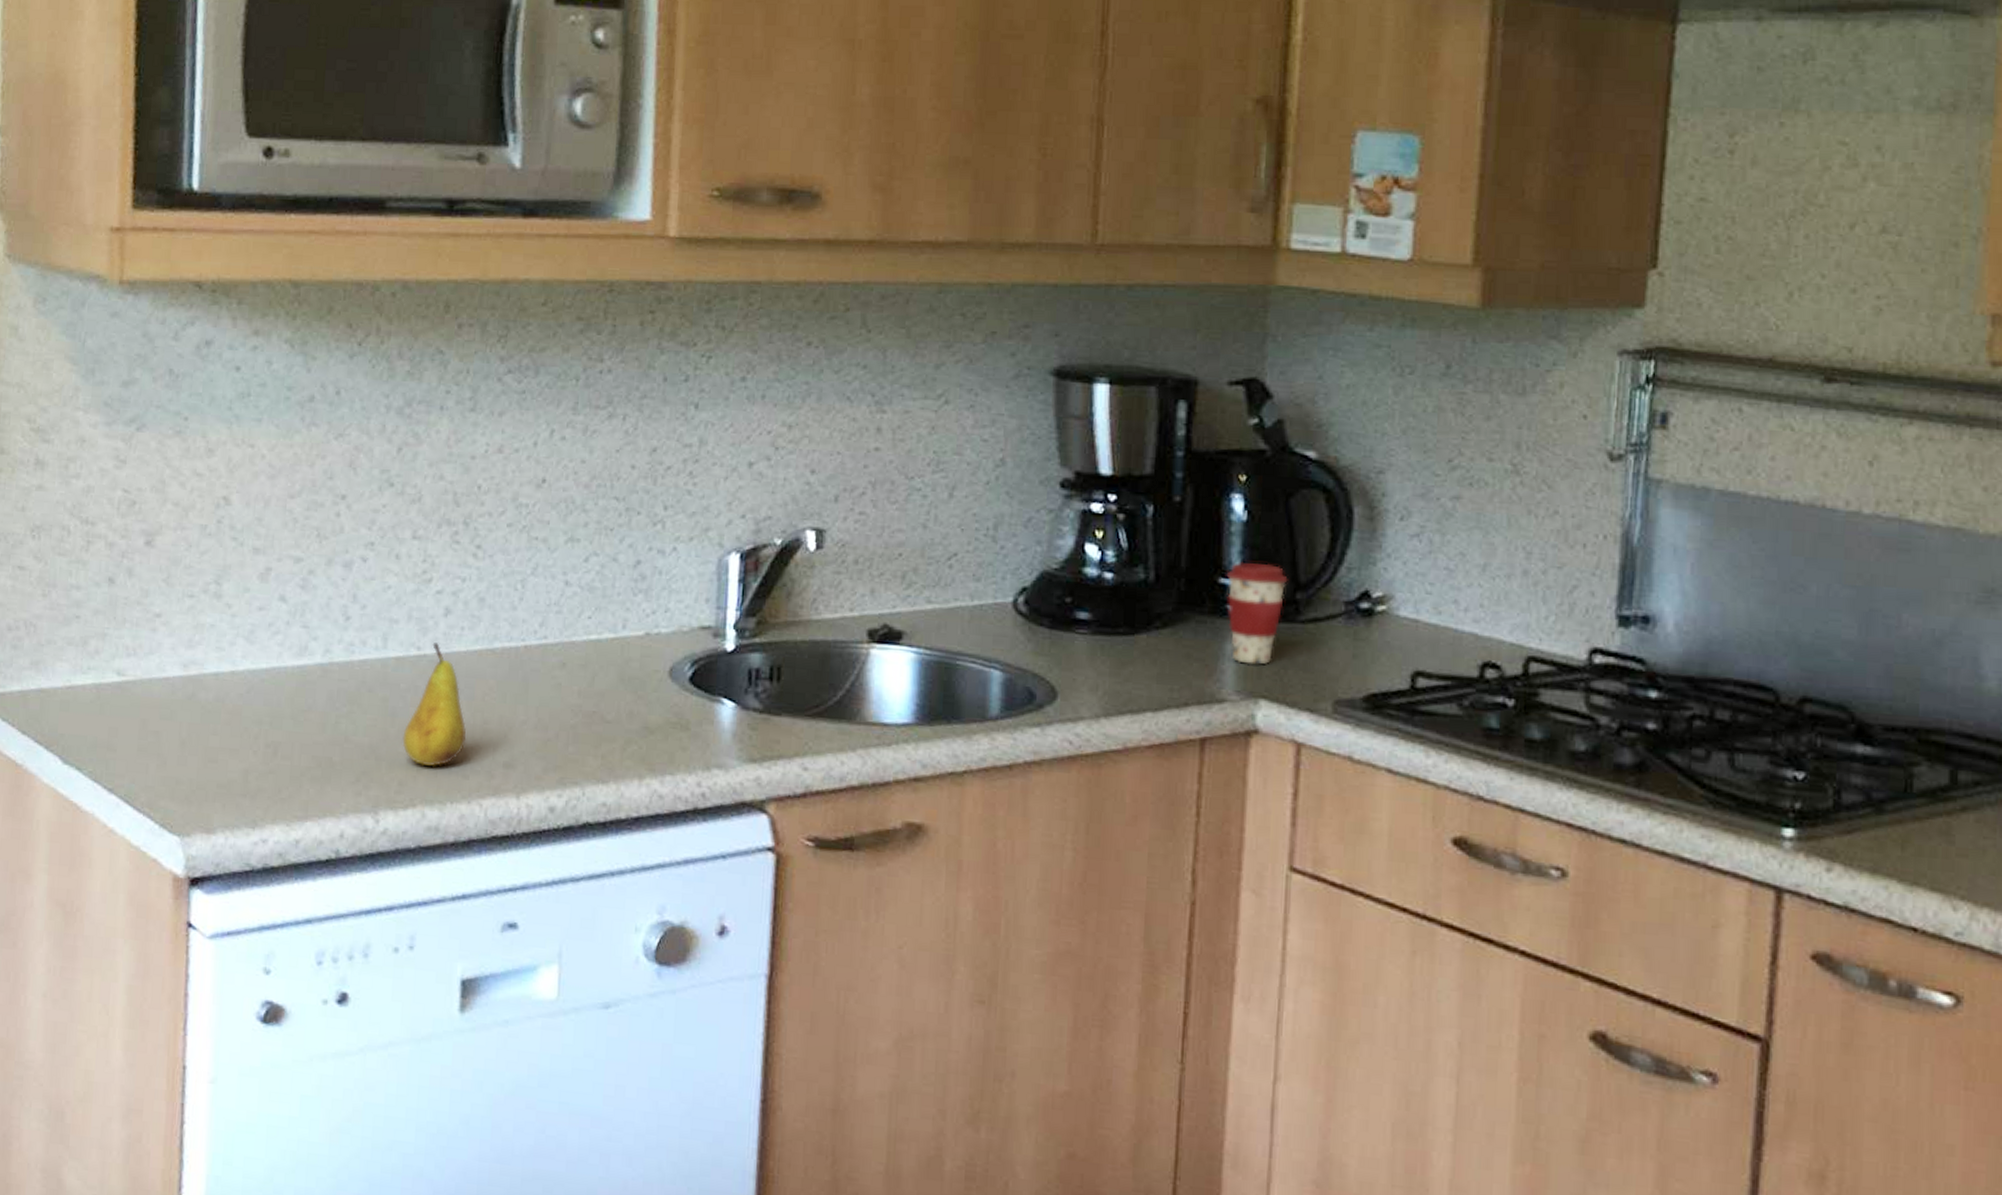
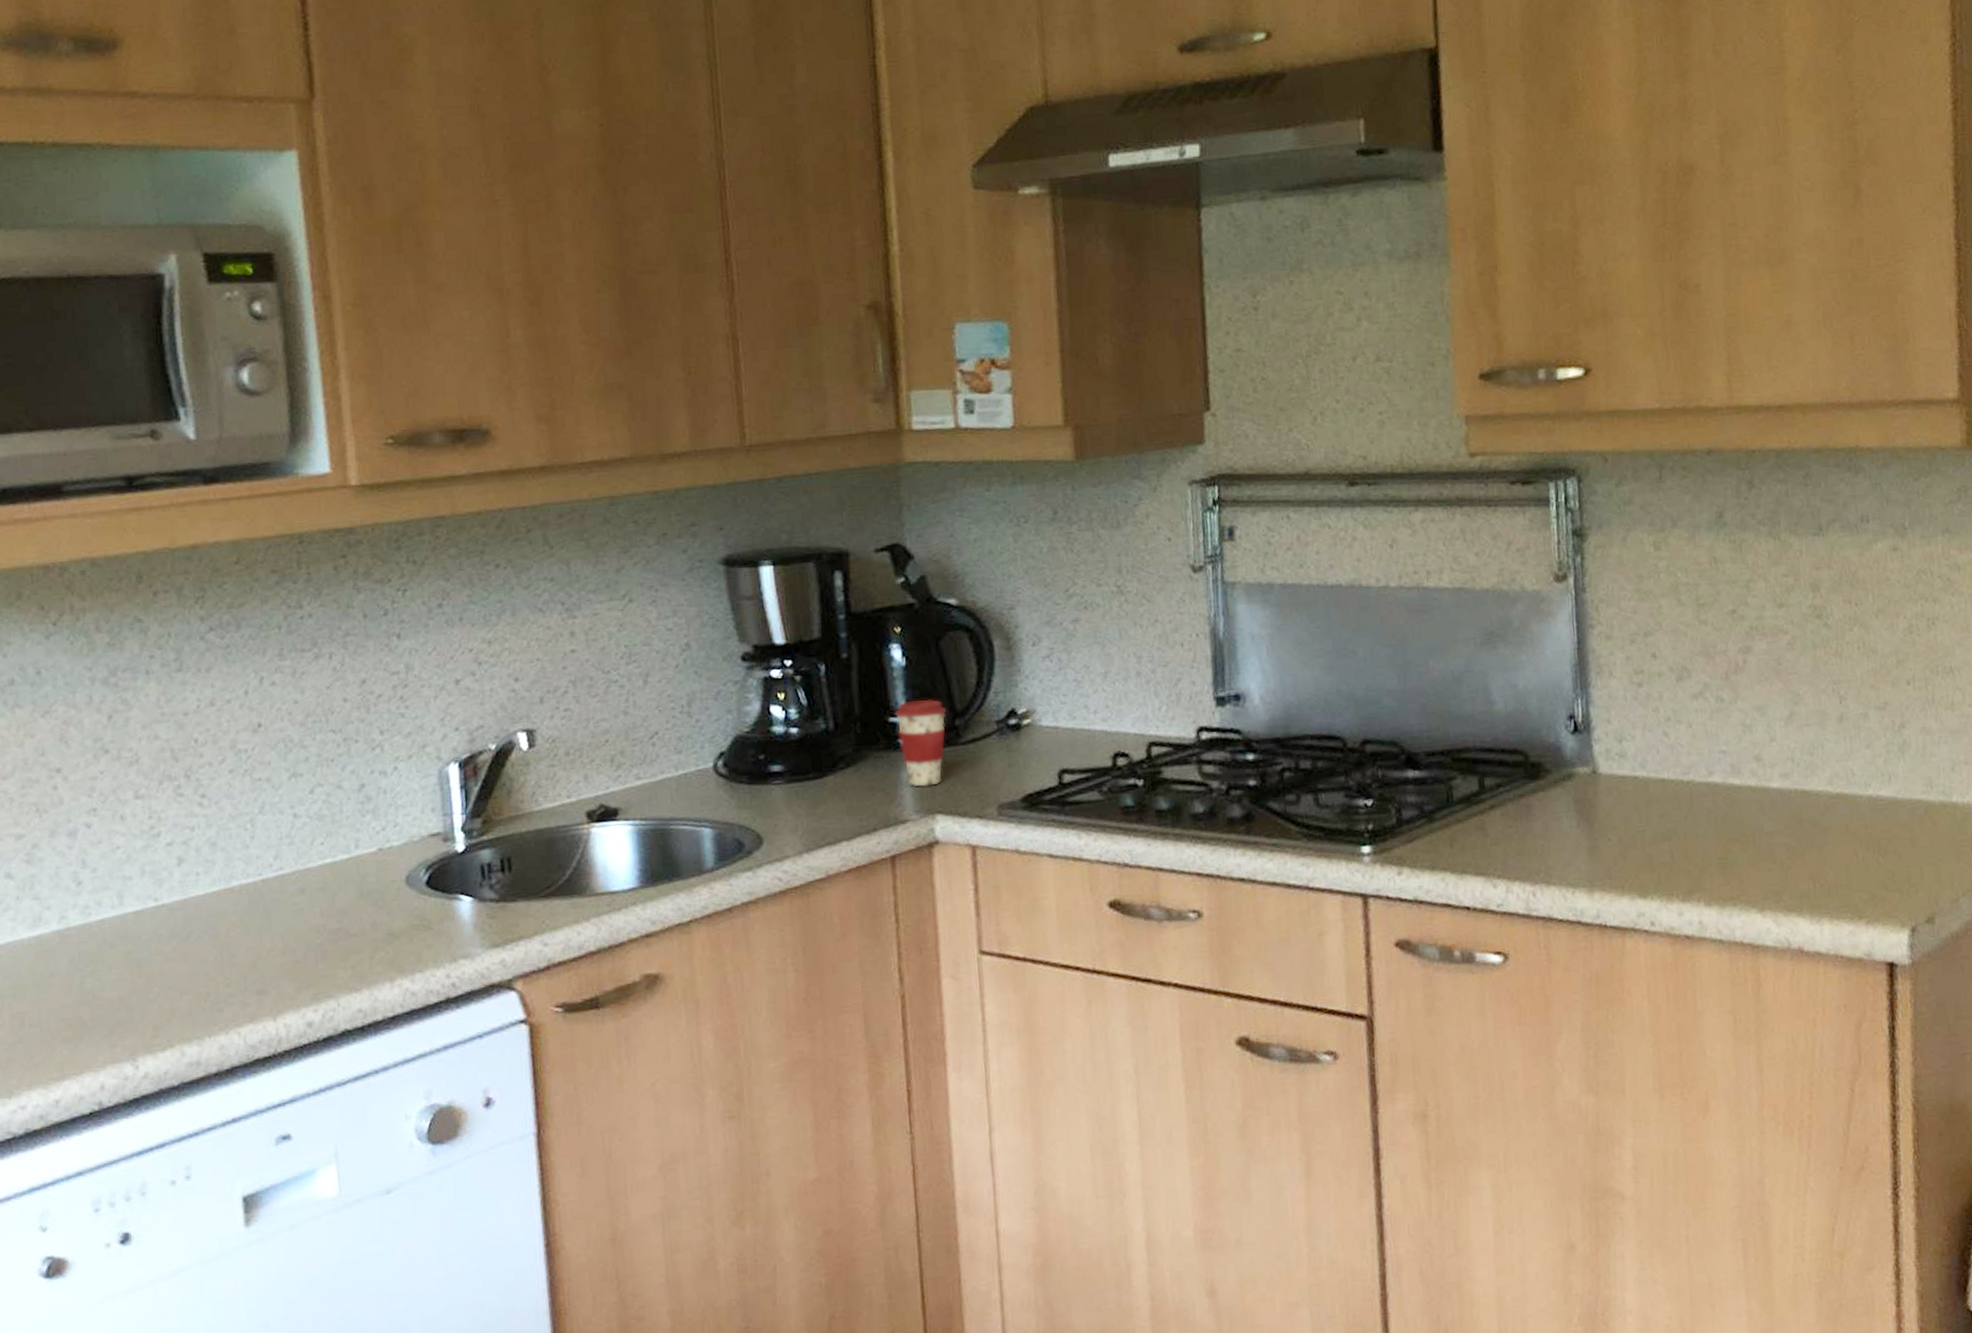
fruit: present [402,643,467,766] -> none [151,891,217,1007]

